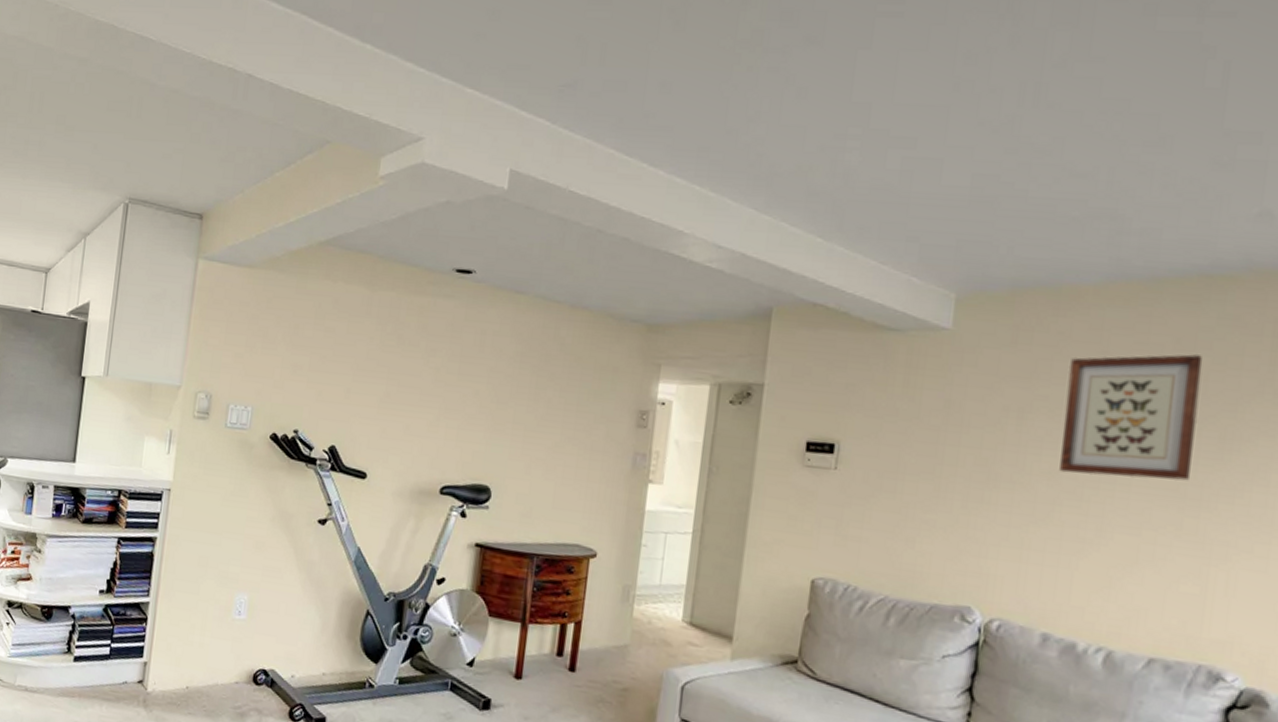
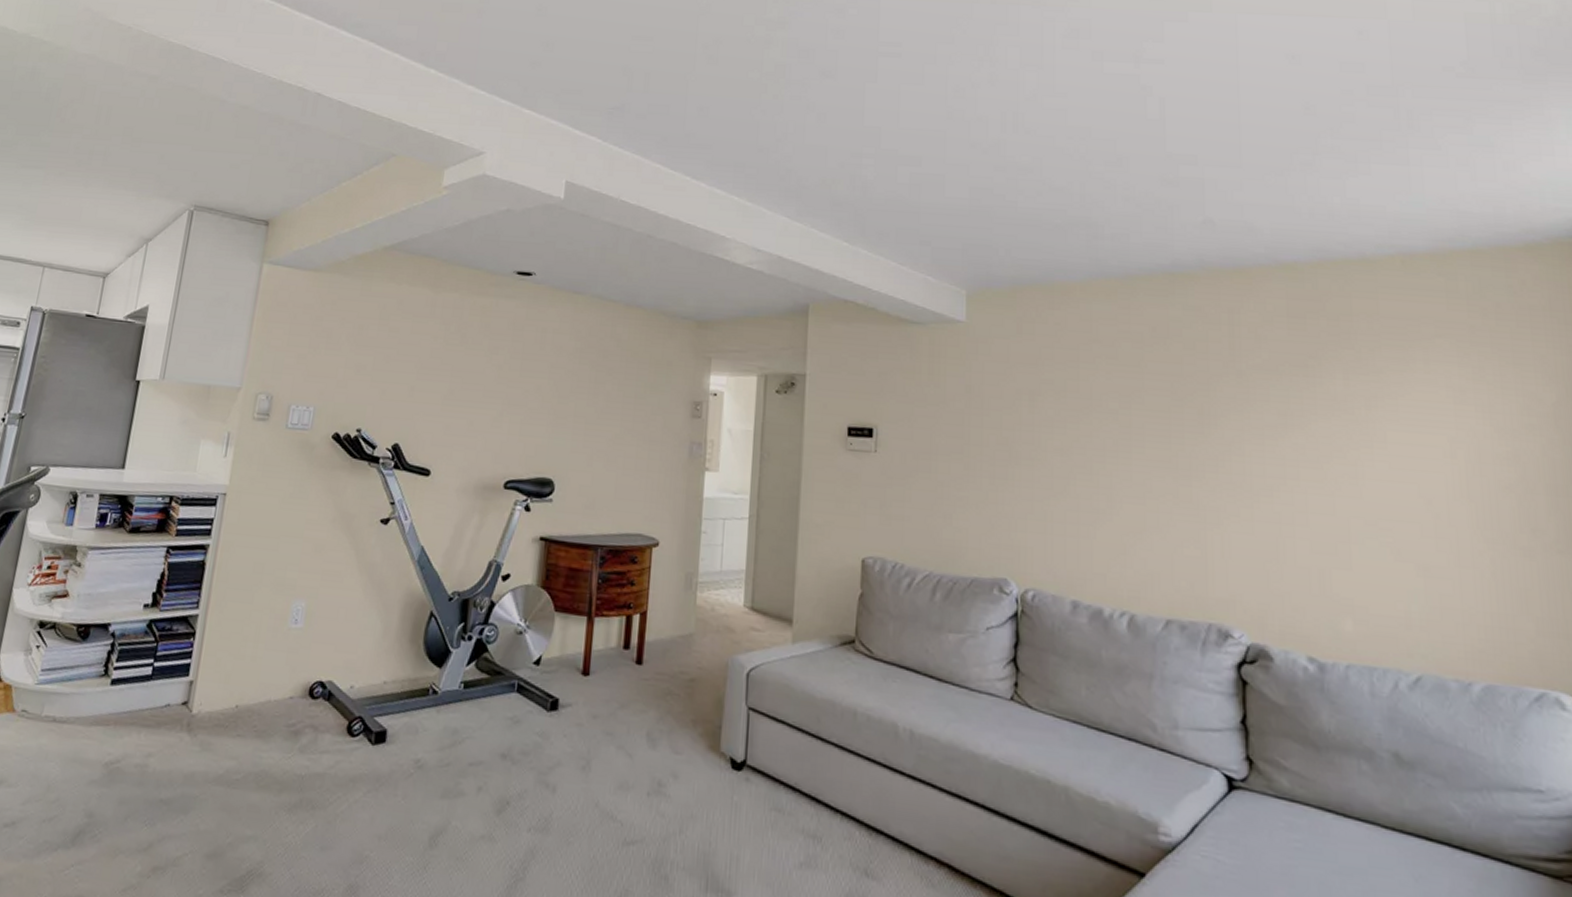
wall art: present [1059,354,1203,481] -> none [1068,341,1178,453]

